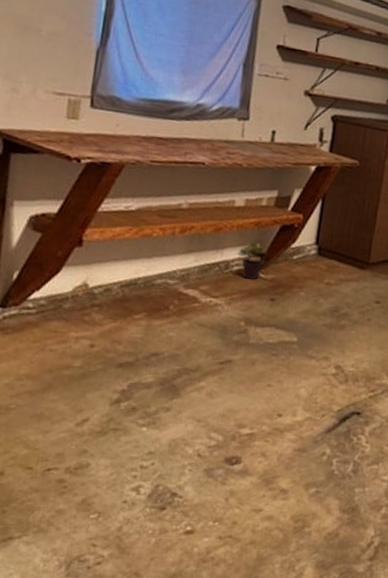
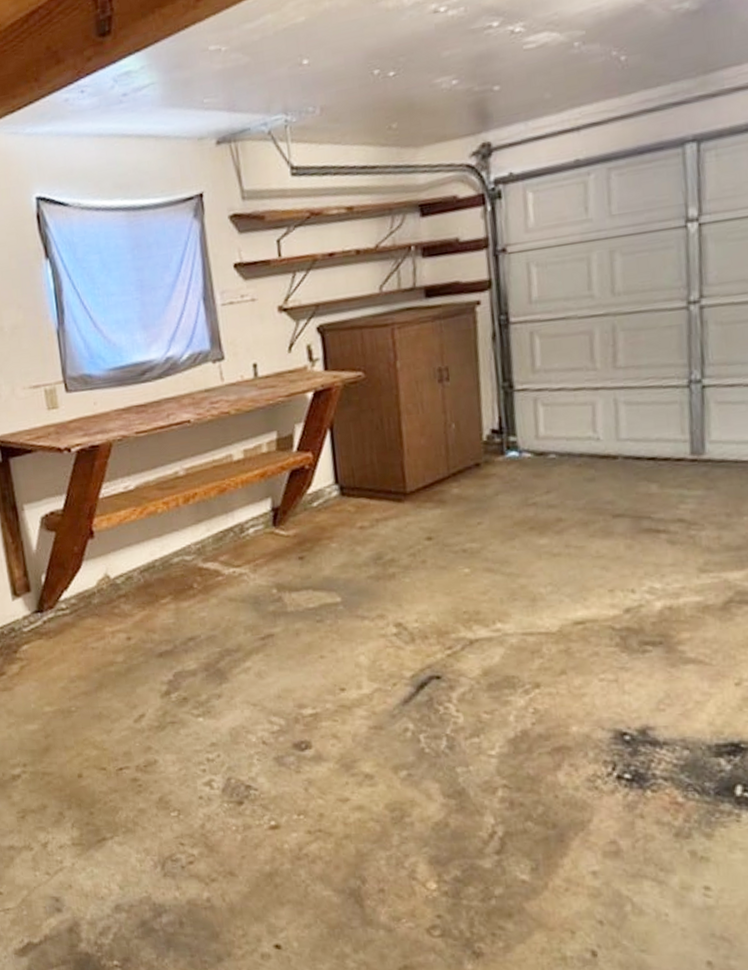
potted plant: present [237,241,267,280] -> none [249,495,282,540]

